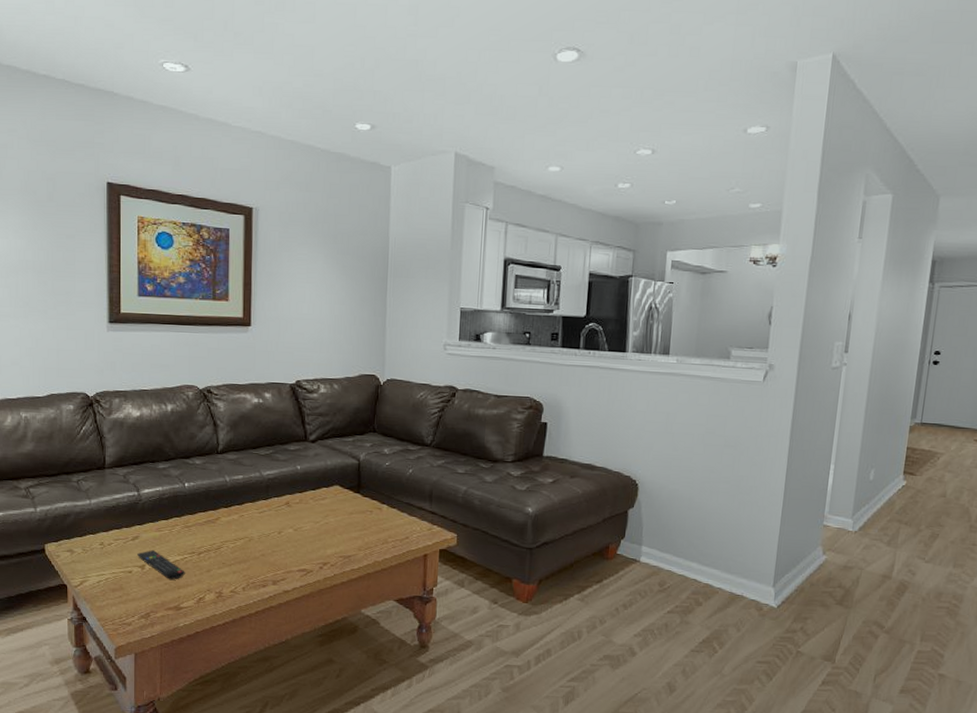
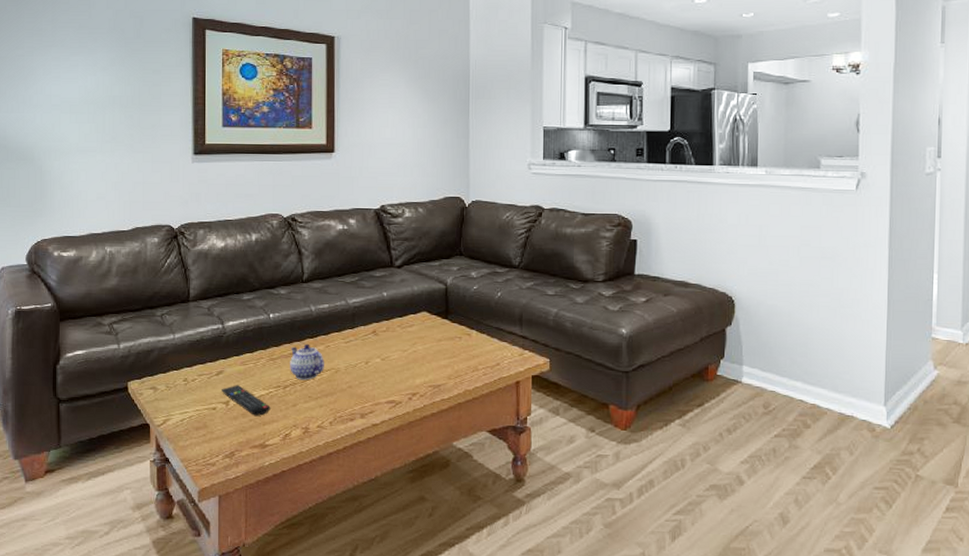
teapot: none [204,512,238,548] -> present [290,343,324,381]

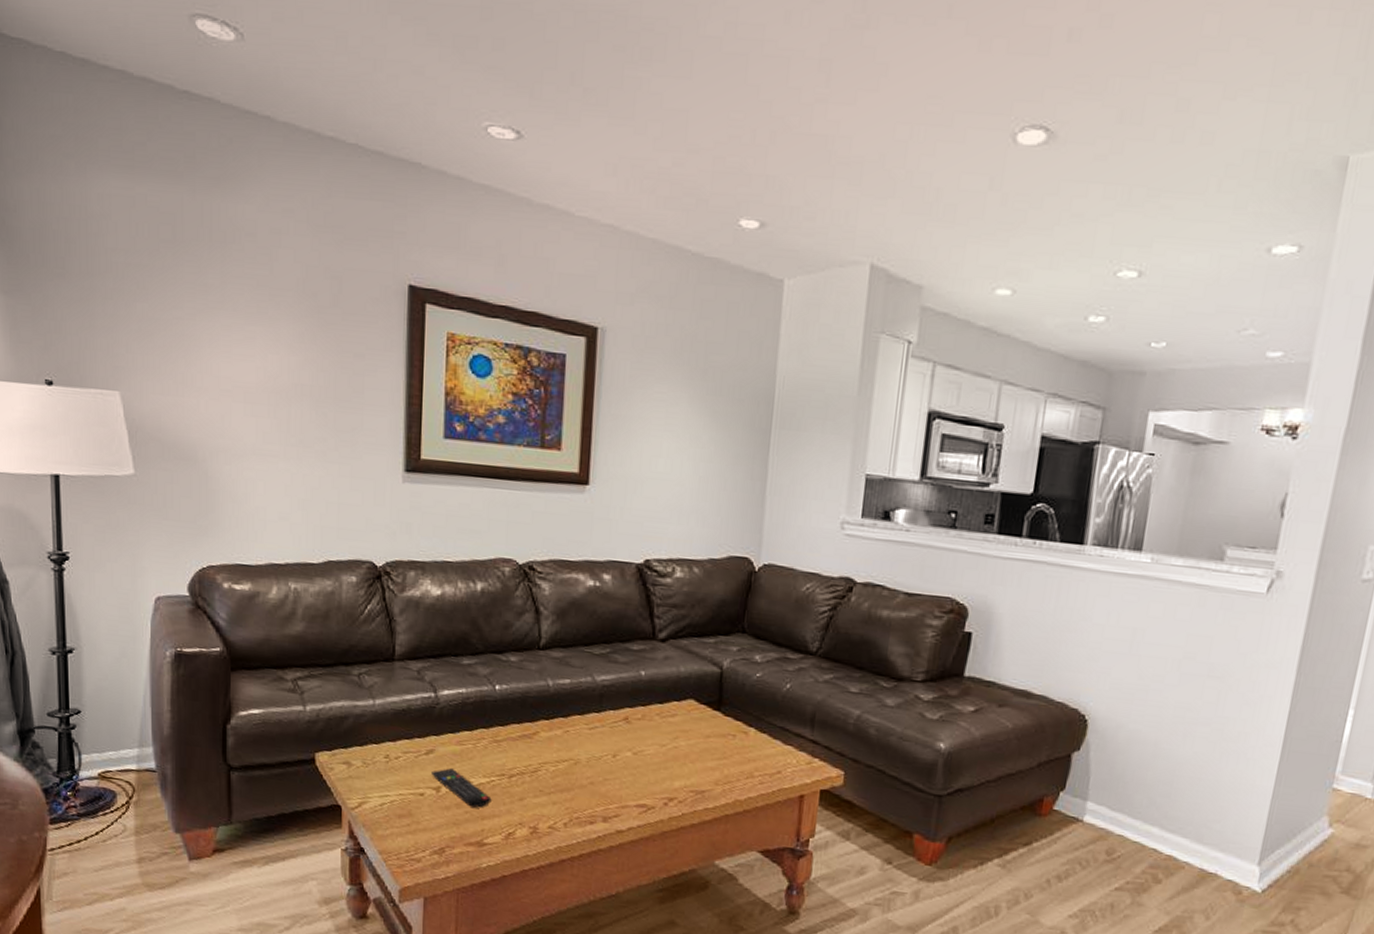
teapot: present [290,343,324,381] -> none [518,725,561,771]

